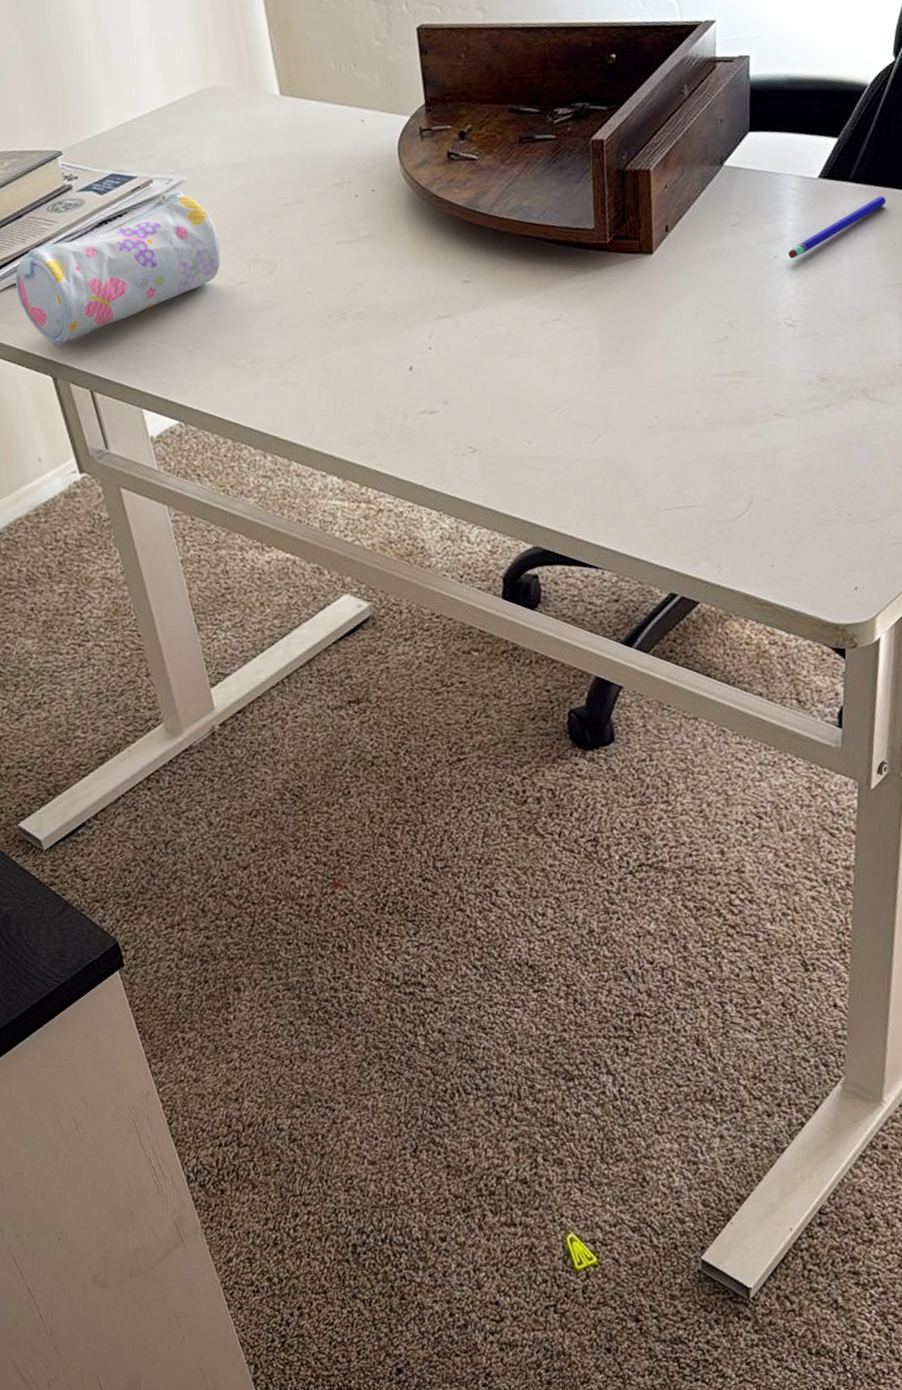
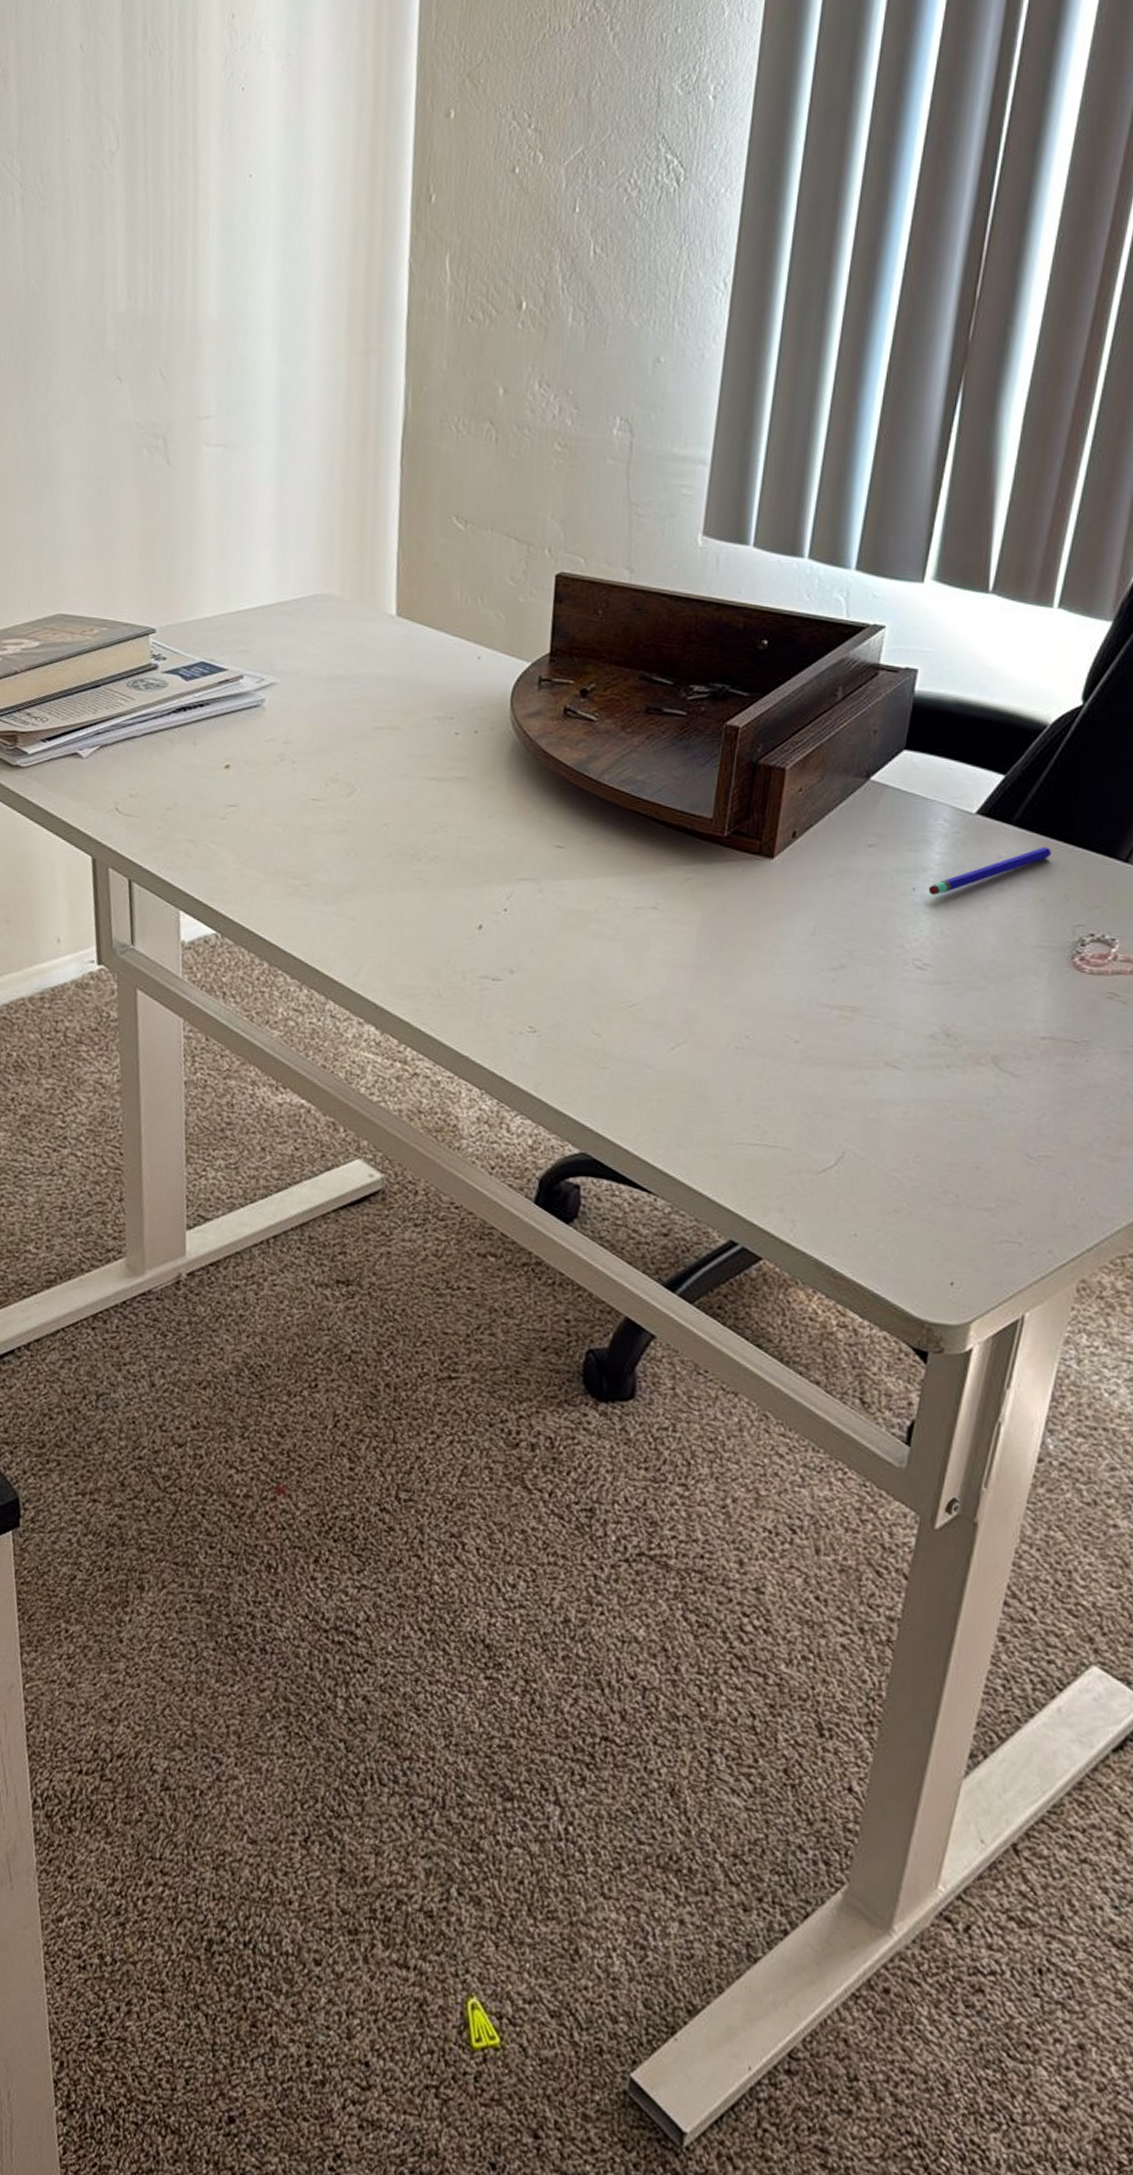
pencil case: present [15,192,221,346] -> none [75,692,300,826]

